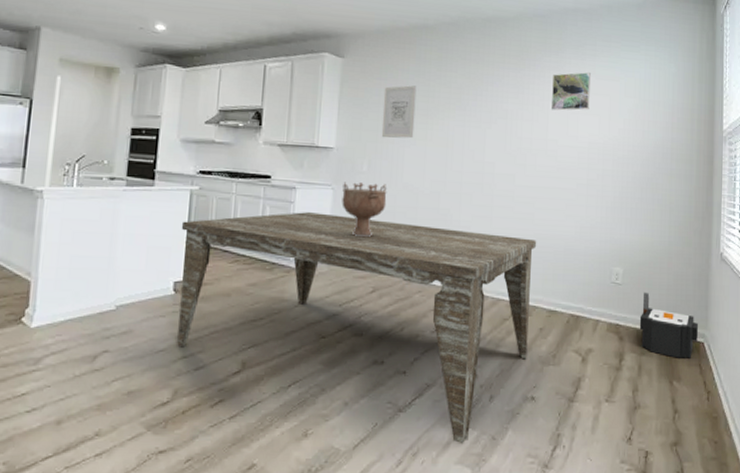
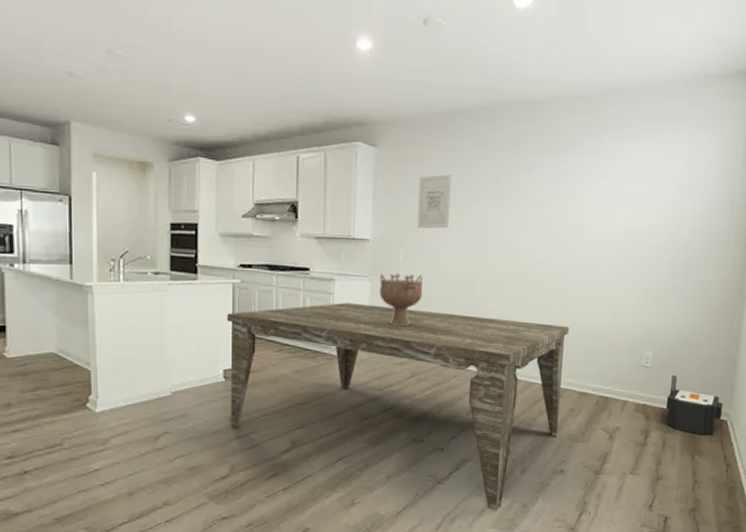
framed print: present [550,72,591,111] -> none [587,157,630,198]

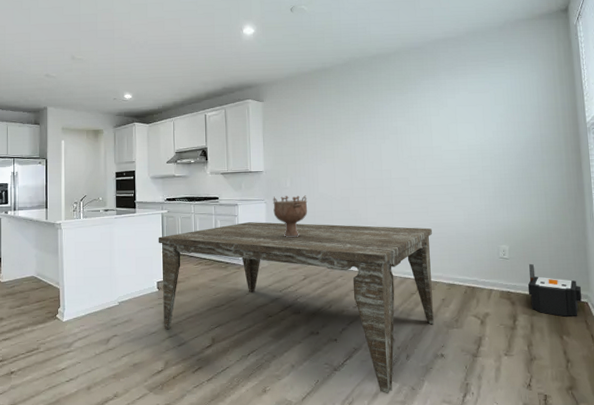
wall art: present [416,174,452,229] -> none [297,116,324,160]

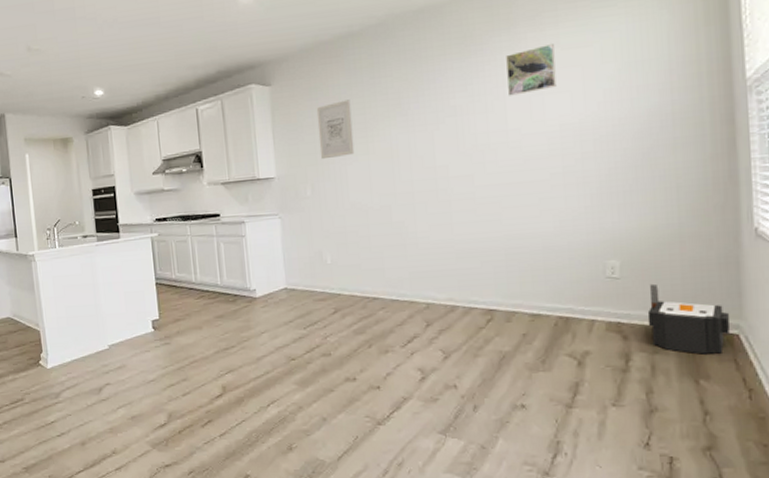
dining table: present [158,222,434,394] -> none [149,241,511,454]
decorative bowl: present [273,195,308,237] -> none [289,205,336,261]
wall art: none [297,116,324,160] -> present [316,99,355,160]
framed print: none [432,89,466,123] -> present [506,44,557,96]

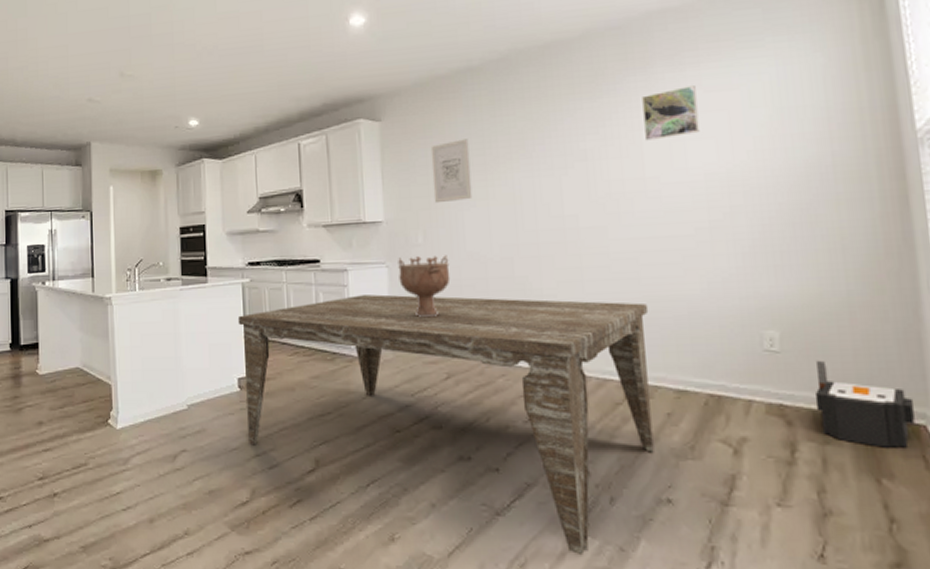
dining table: none [149,241,511,454] -> present [237,294,654,556]
decorative bowl: none [289,205,336,261] -> present [398,255,451,317]

